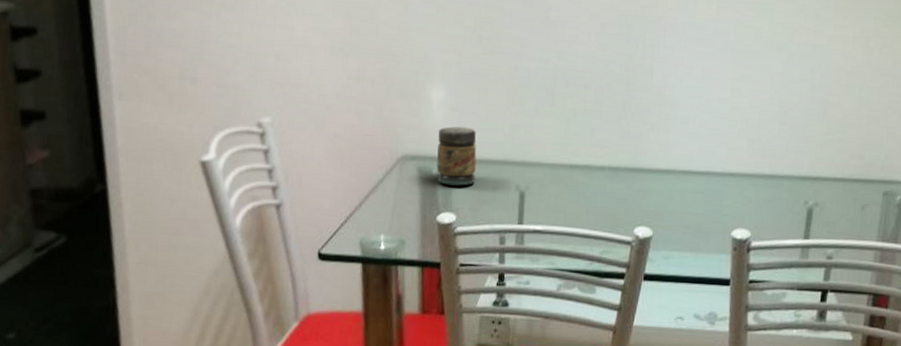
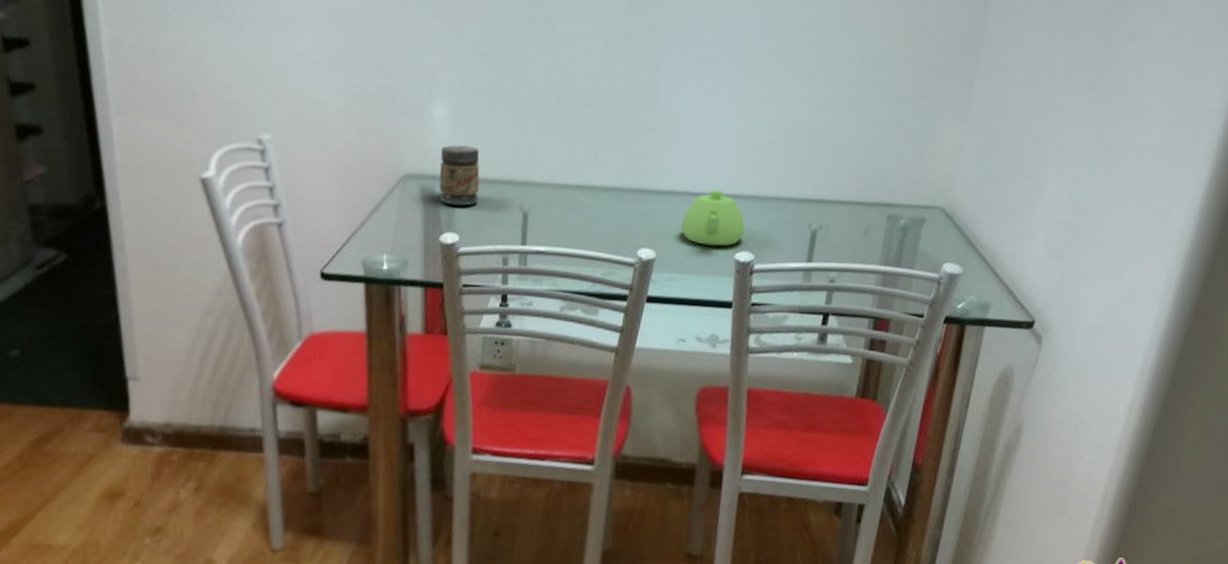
teapot: none [677,167,741,224] -> present [681,189,745,246]

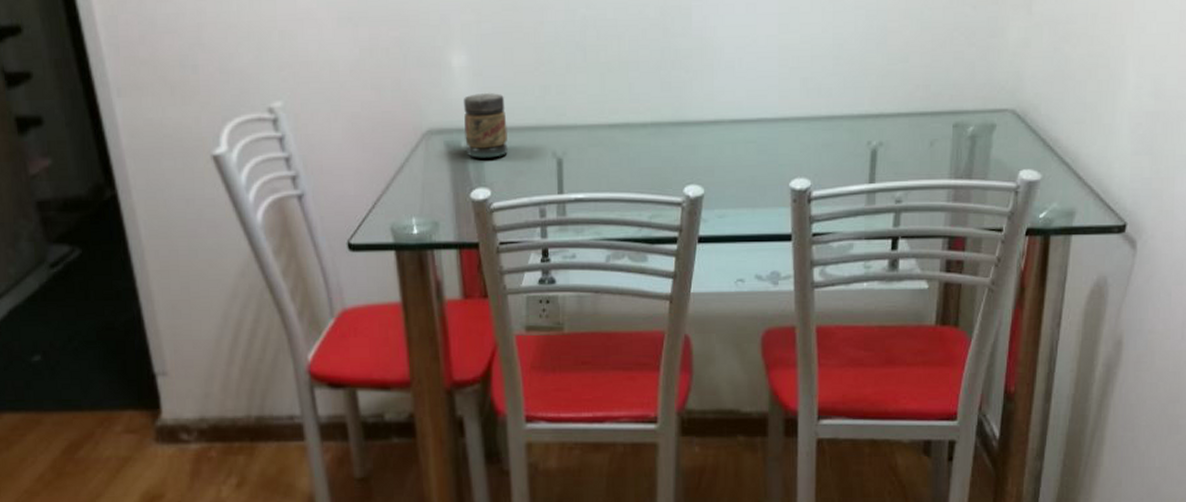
teapot: present [681,189,745,246] -> none [729,113,798,175]

